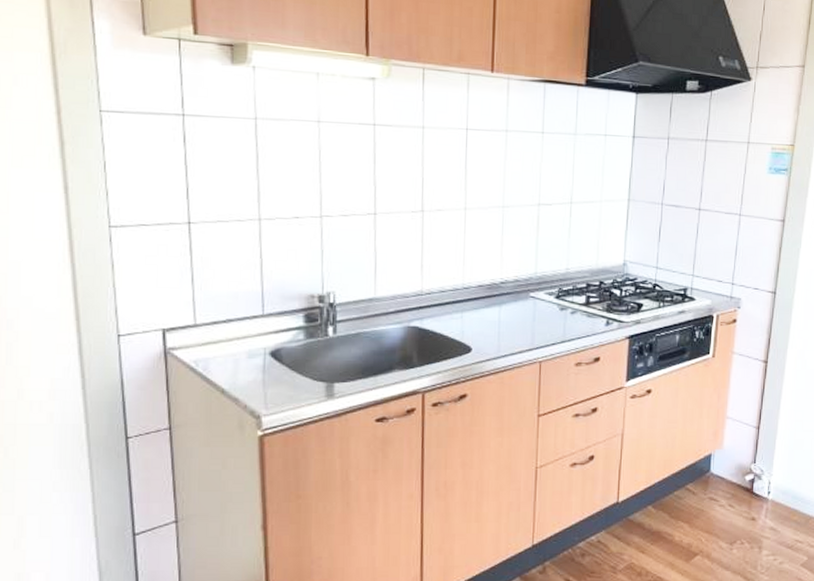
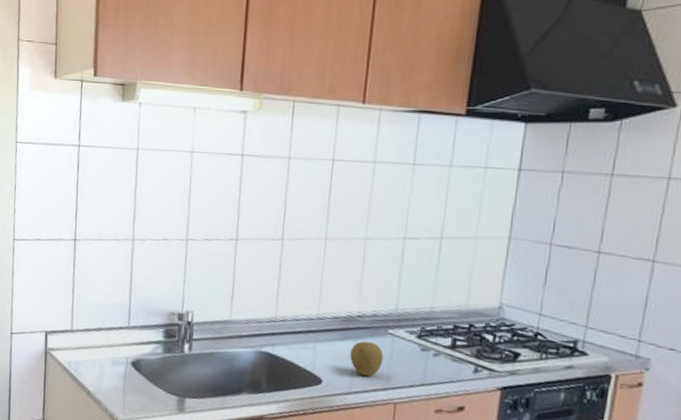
fruit: none [496,306,527,340] -> present [350,341,384,377]

